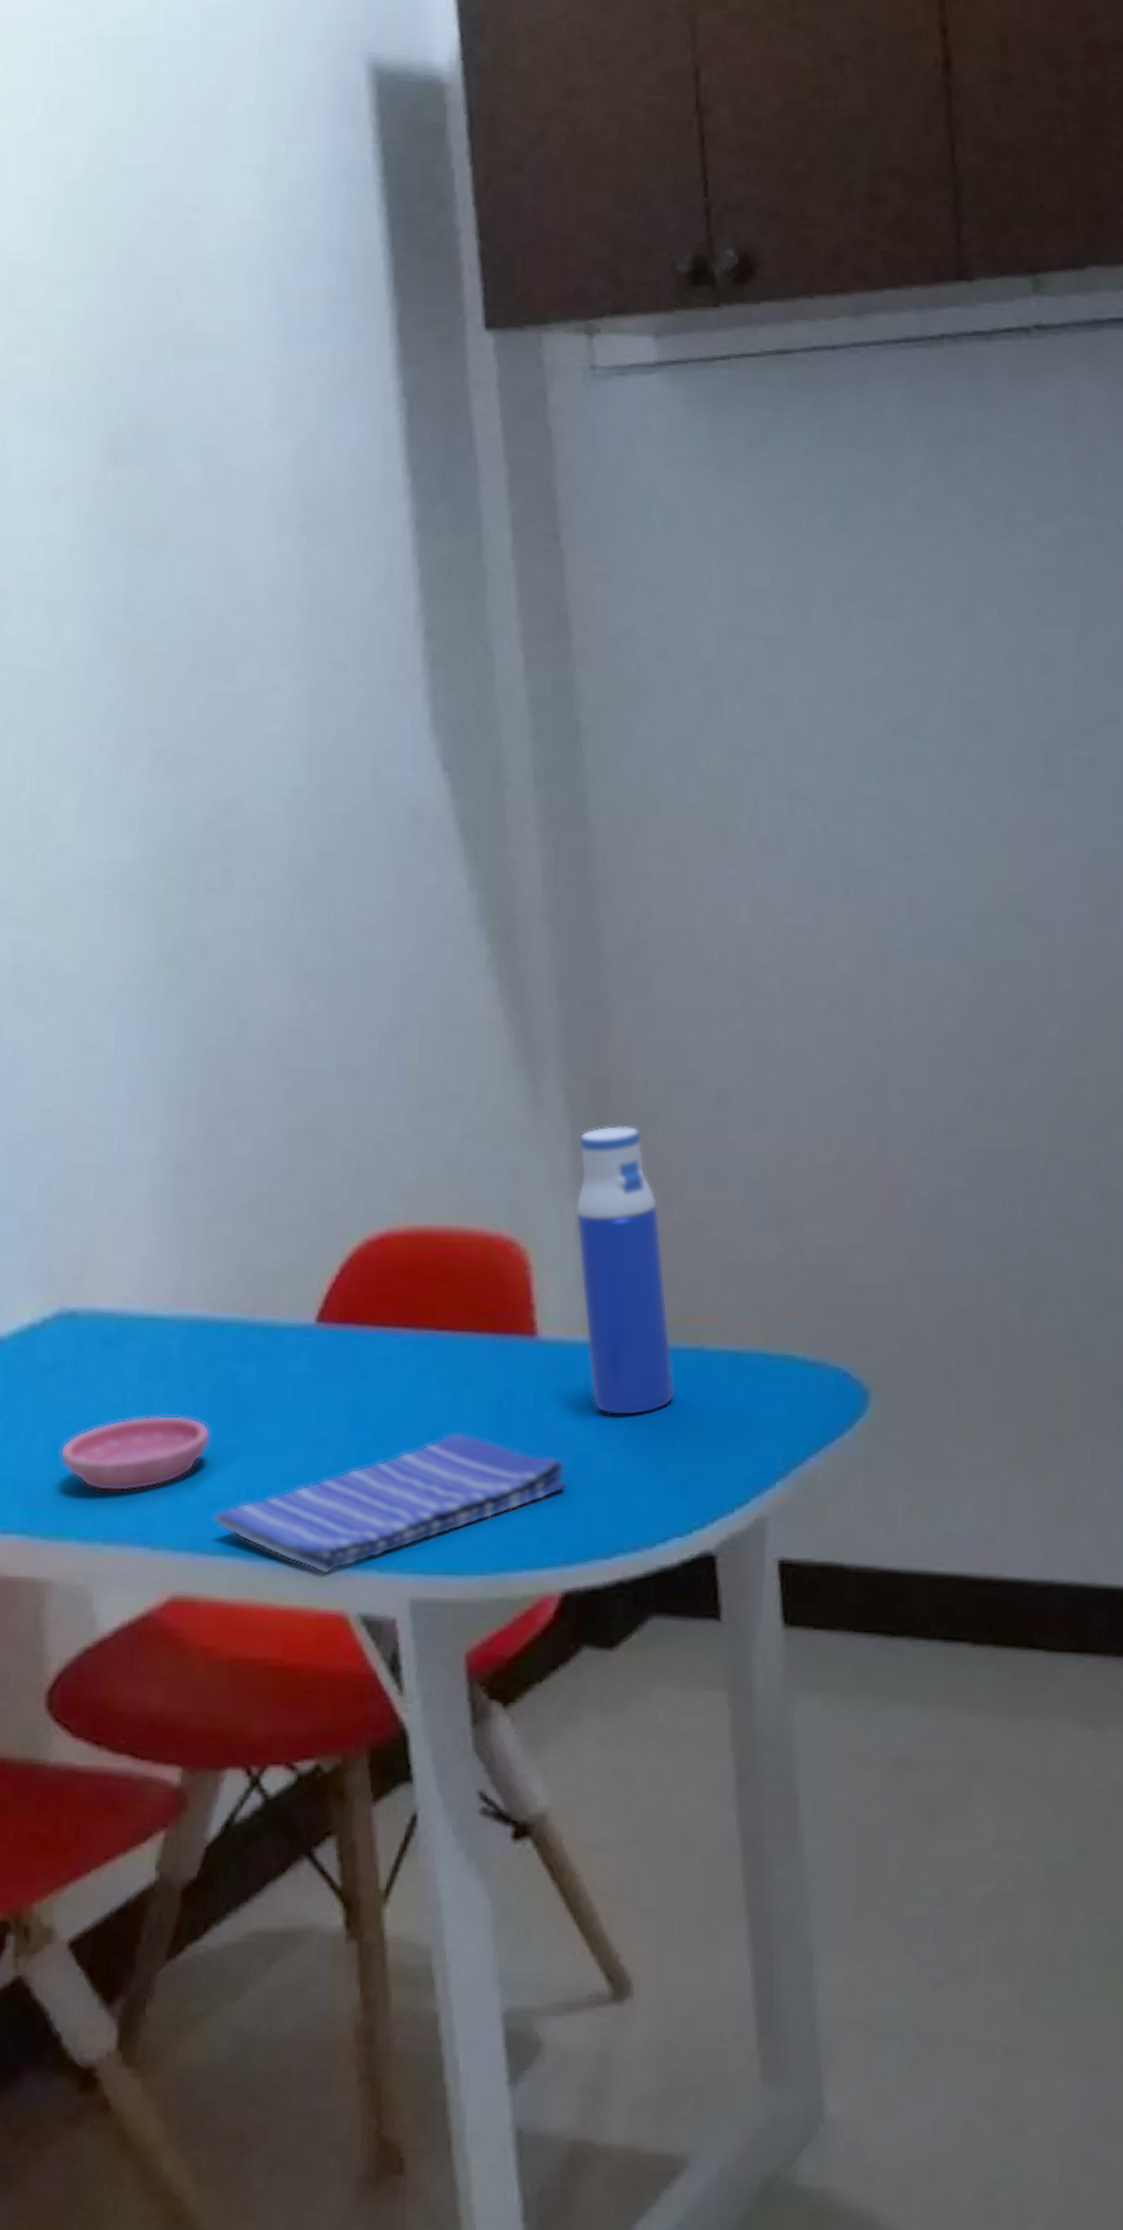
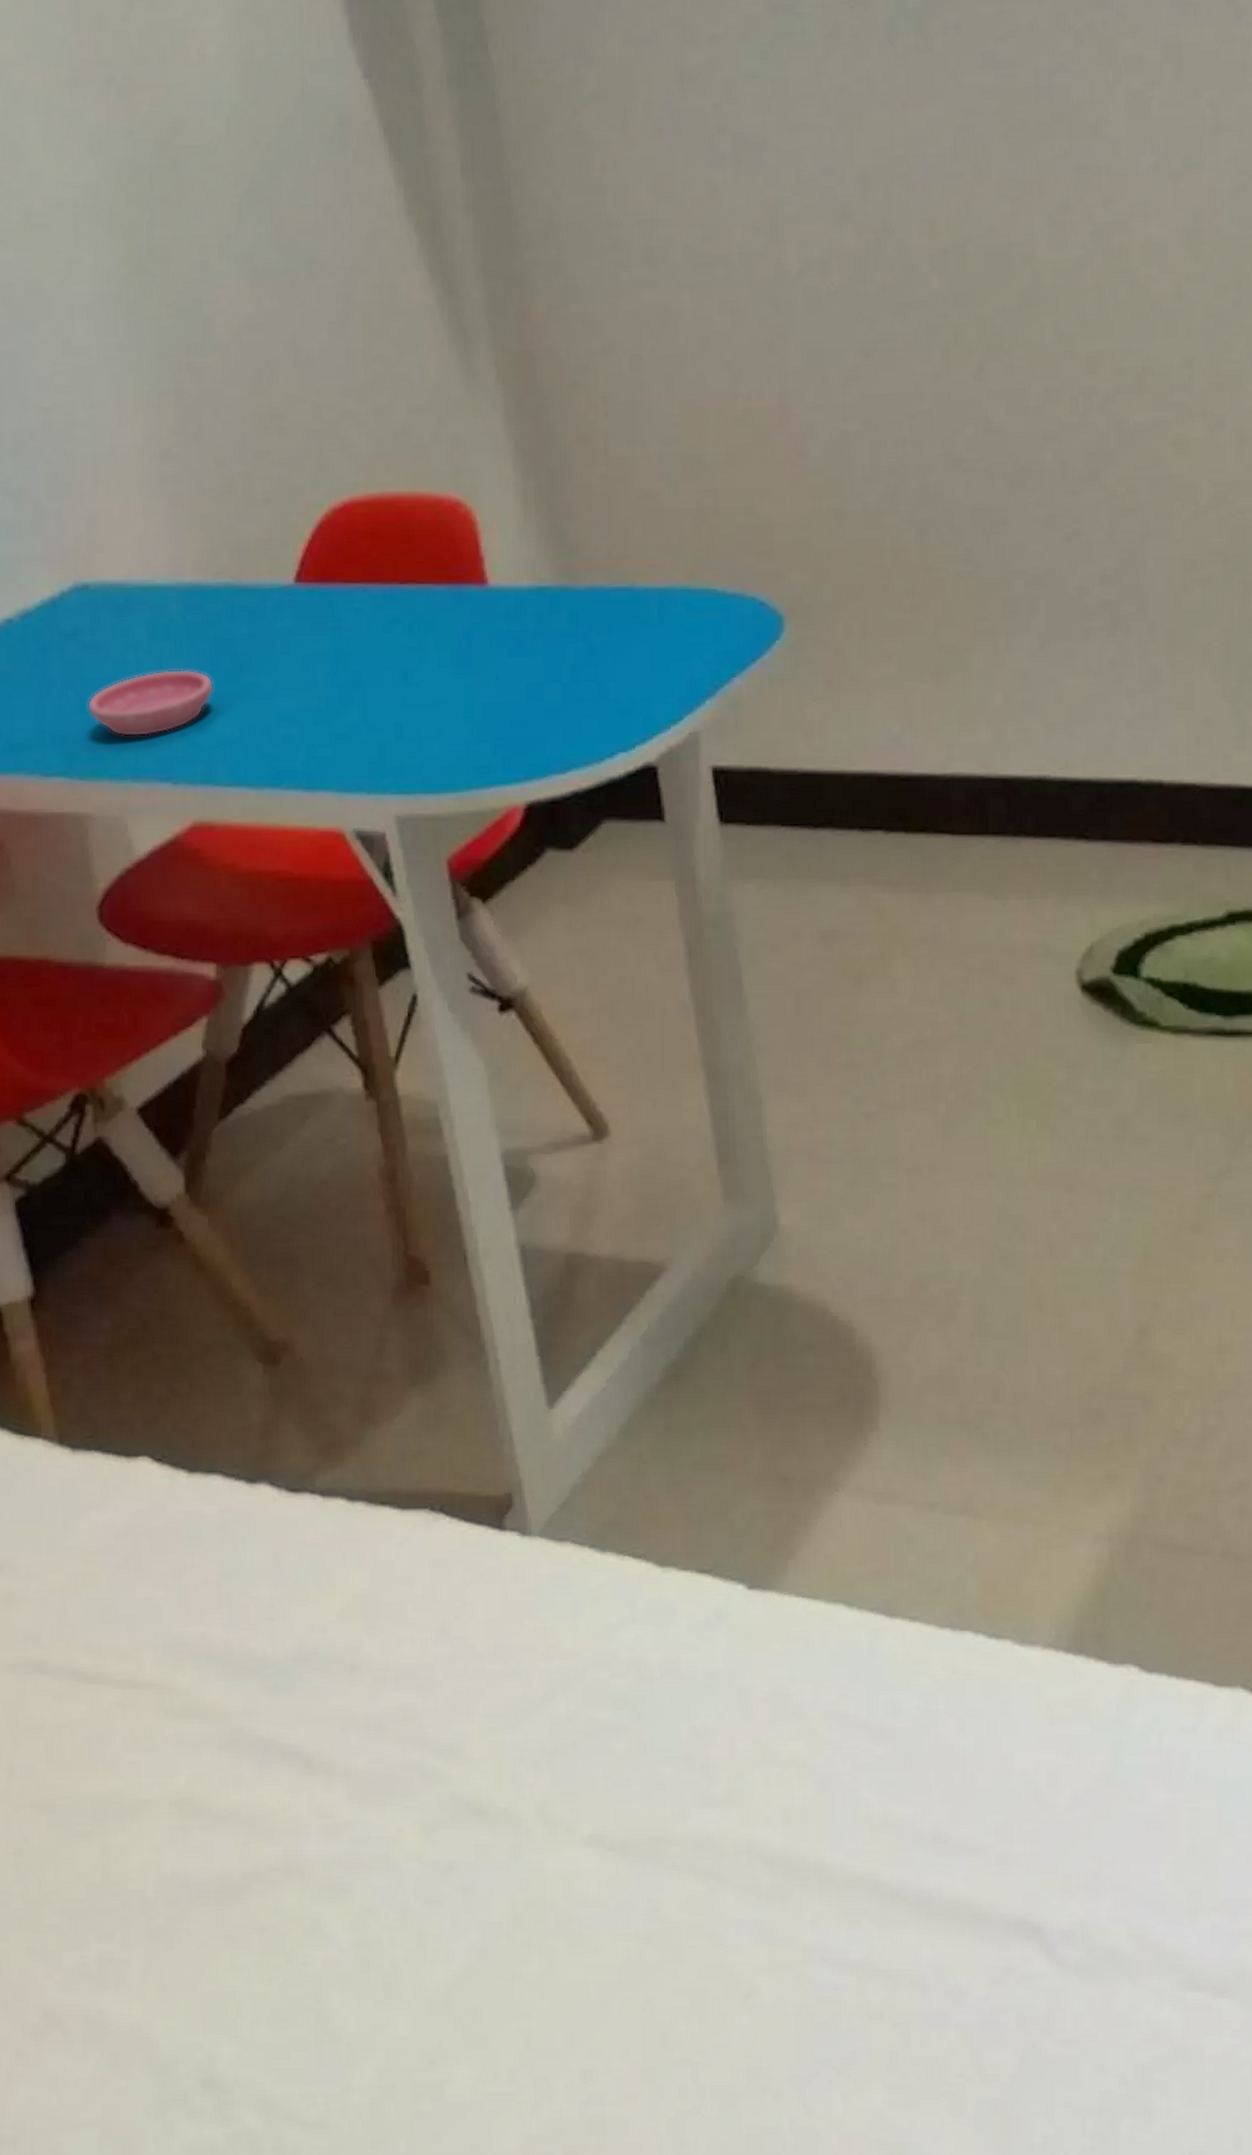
dish towel: present [213,1433,566,1575] -> none [222,672,523,798]
water bottle: present [575,1125,675,1416] -> none [511,392,612,650]

